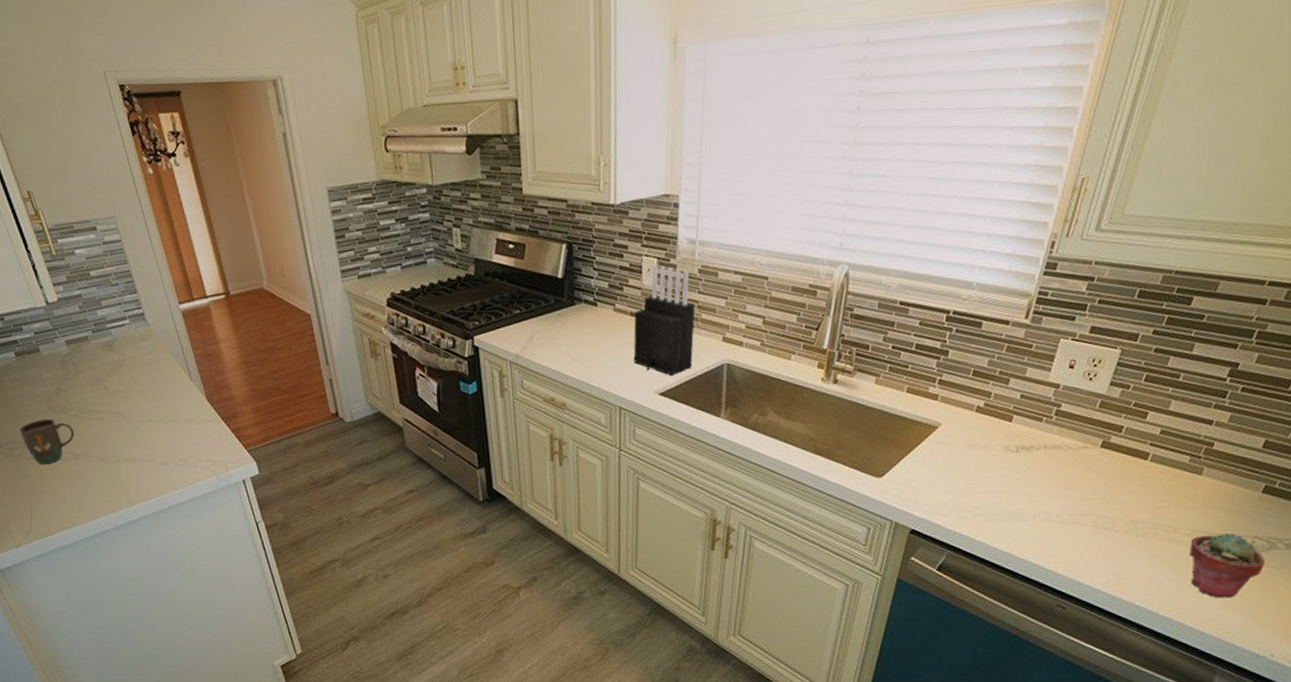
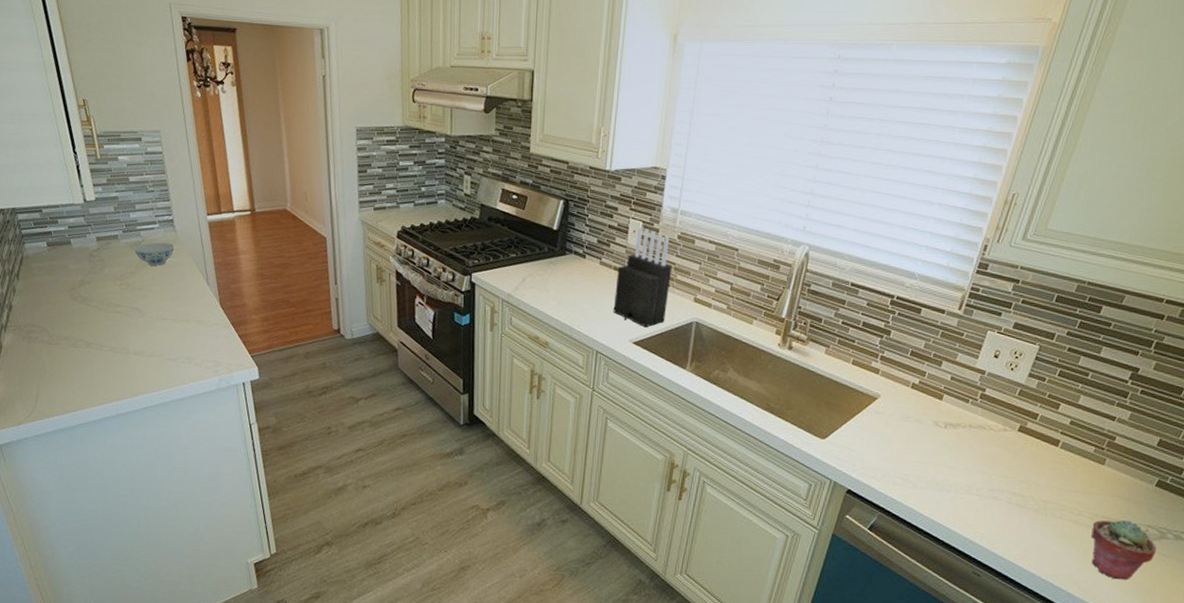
mug: present [19,419,75,465] -> none [39,307,92,350]
bowl: none [107,338,149,365] -> present [134,242,174,266]

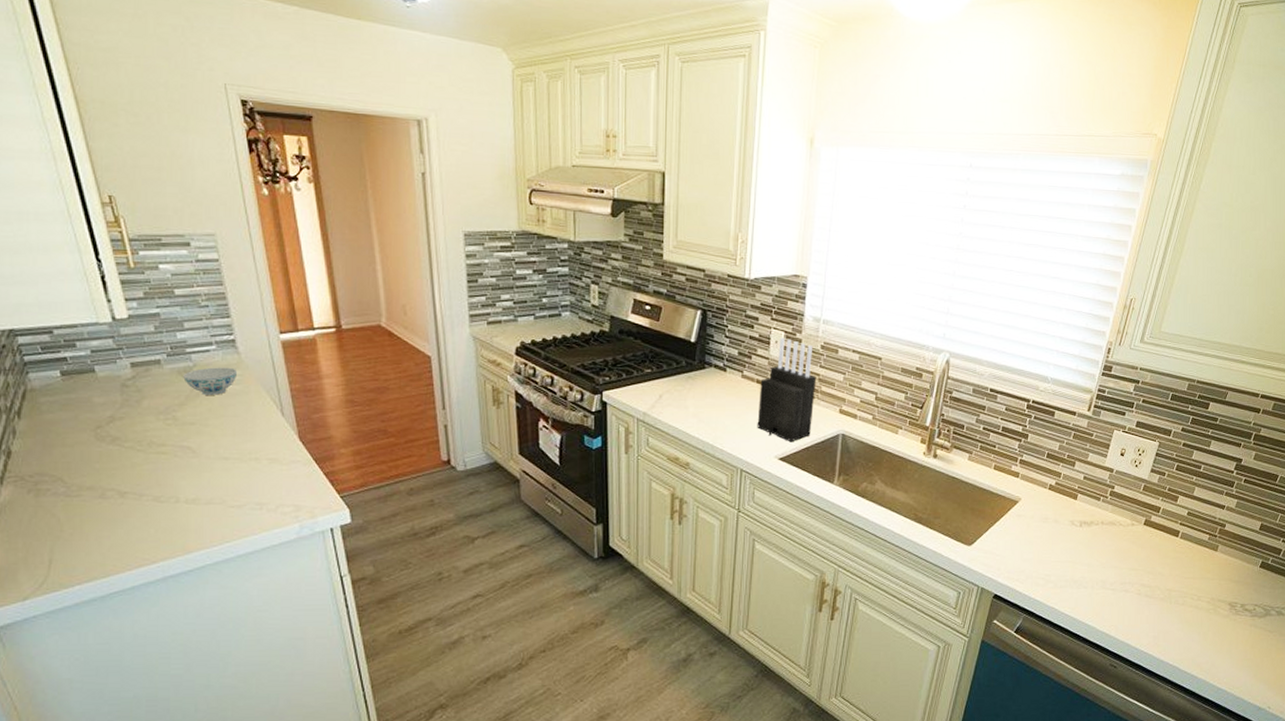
potted succulent: present [1090,520,1157,580] -> none [1208,602,1263,658]

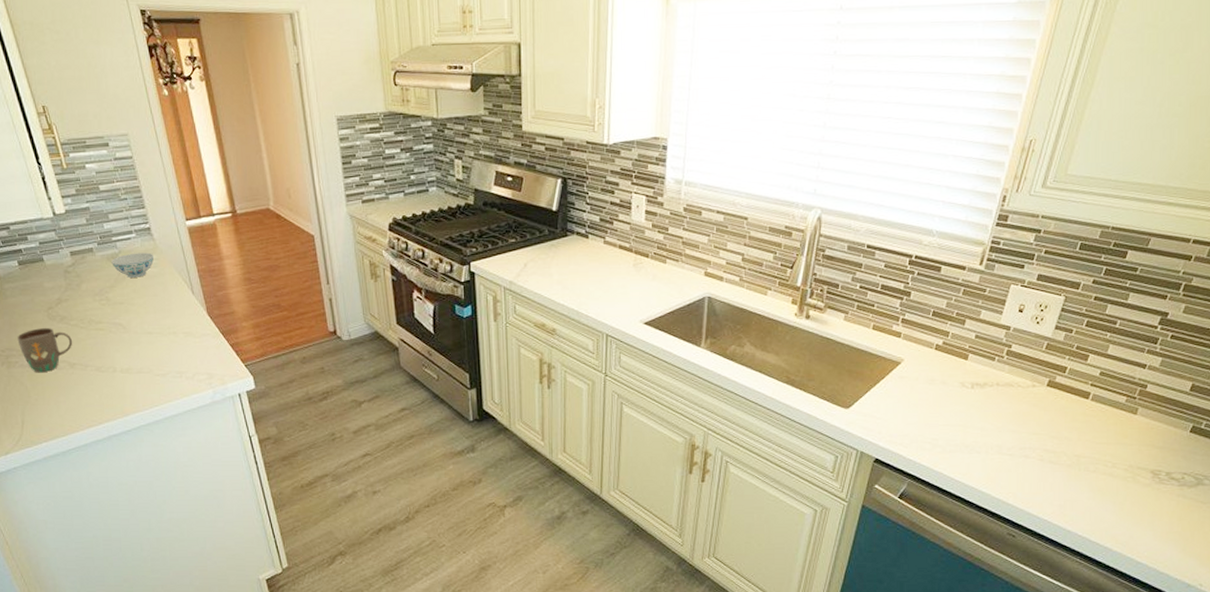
mug: none [52,450,126,503] -> present [17,328,73,373]
knife block: present [757,337,817,442] -> none [621,201,680,307]

